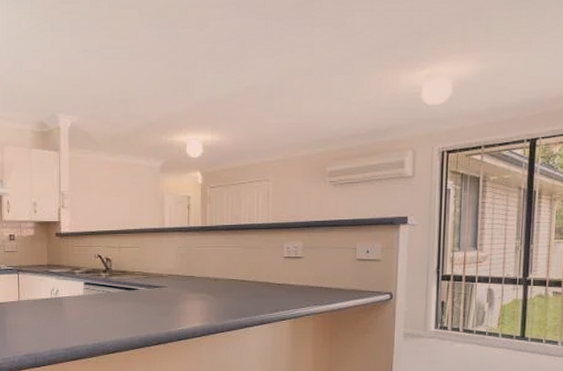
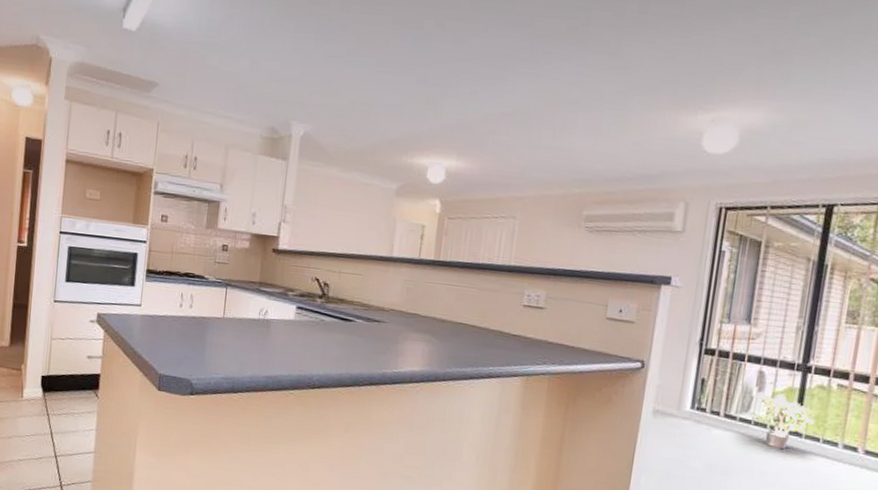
potted plant: none [486,306,537,353] -> present [754,391,815,450]

